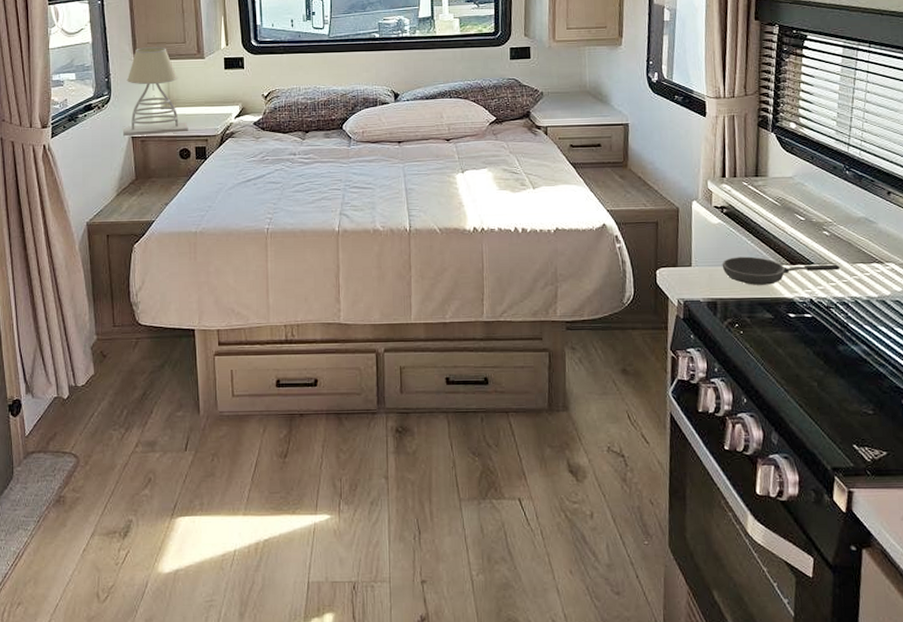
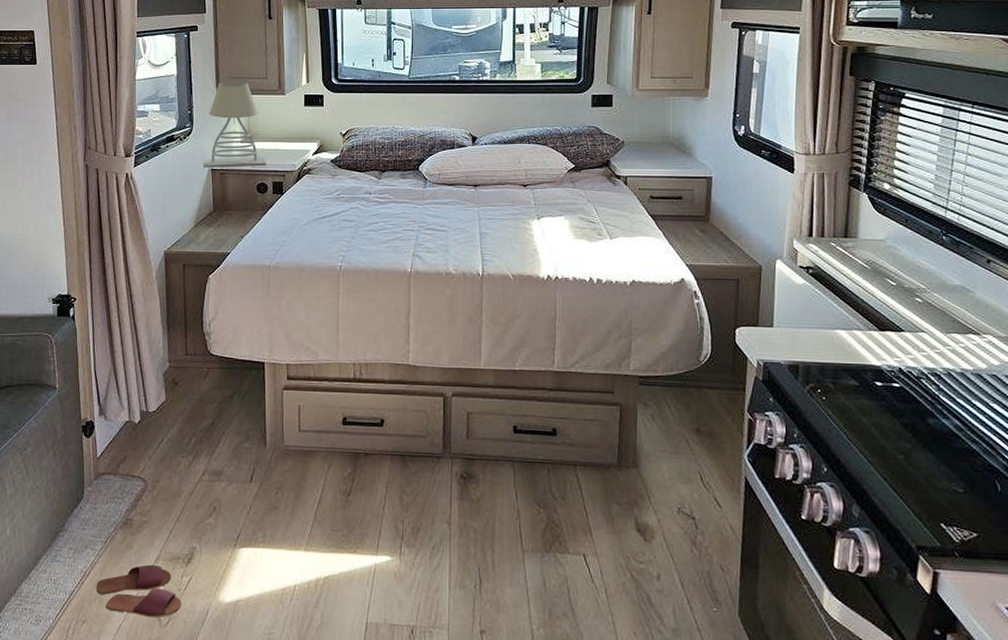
slippers: none [30,540,119,593] -> present [96,564,181,617]
frying pan: present [722,256,840,285] -> none [805,319,933,351]

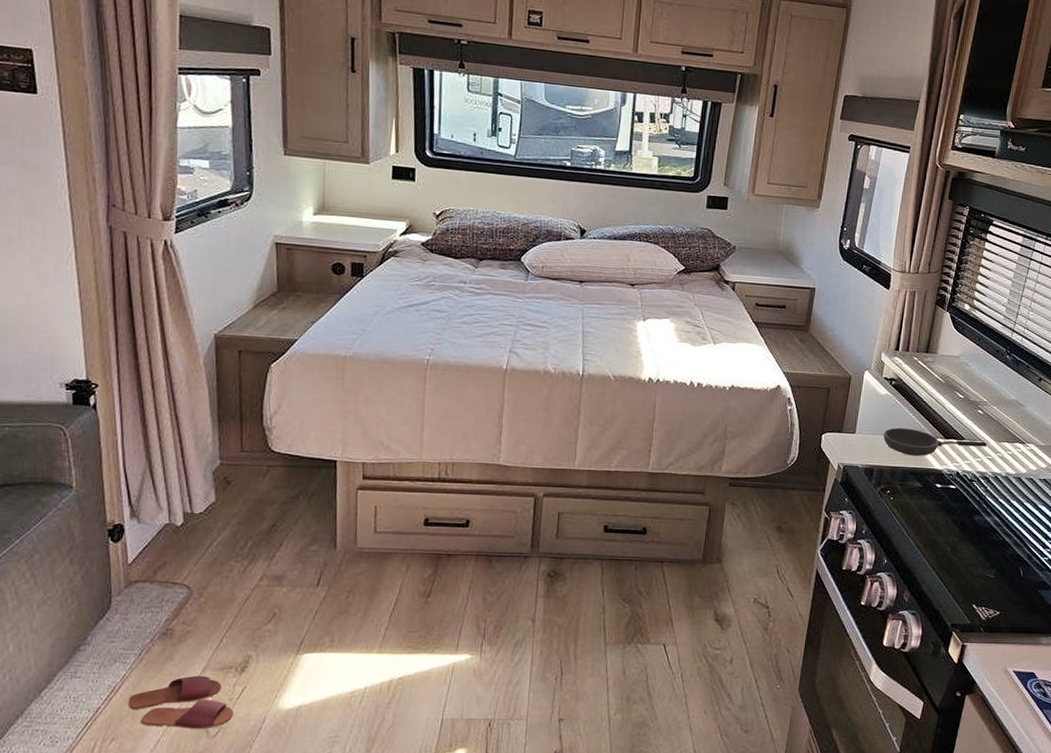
table lamp: present [202,82,267,169] -> none [264,141,345,245]
frying pan: none [805,319,933,351] -> present [883,427,988,456]

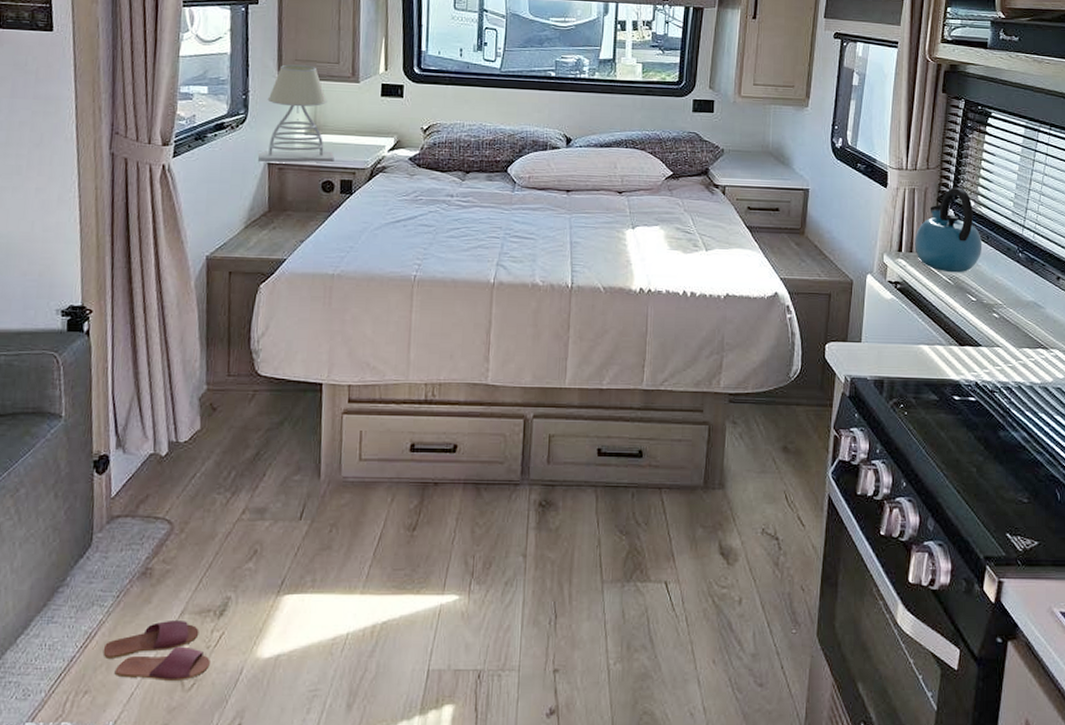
table lamp: none [264,141,345,245] -> present [257,64,334,163]
frying pan: present [883,427,988,456] -> none [891,334,1007,365]
kettle: none [911,291,974,372] -> present [914,187,983,273]

